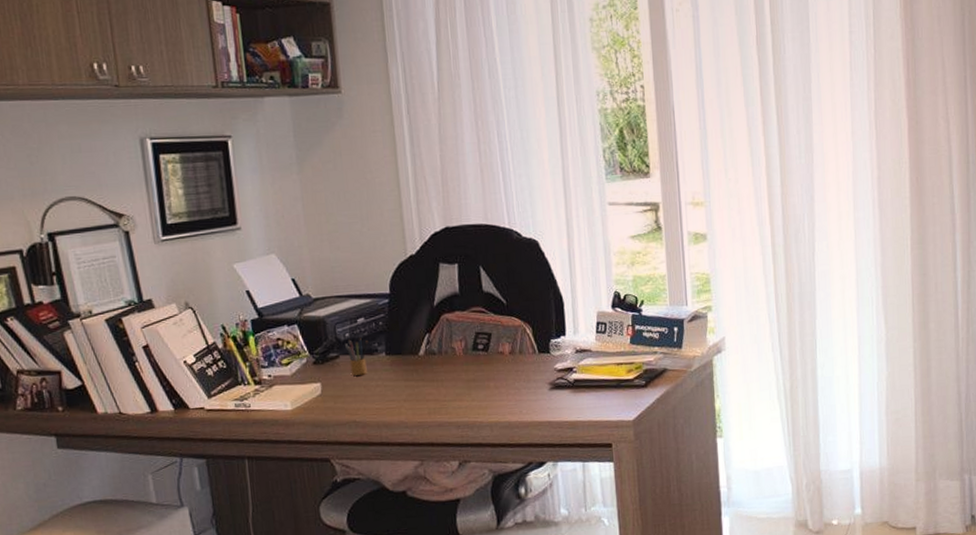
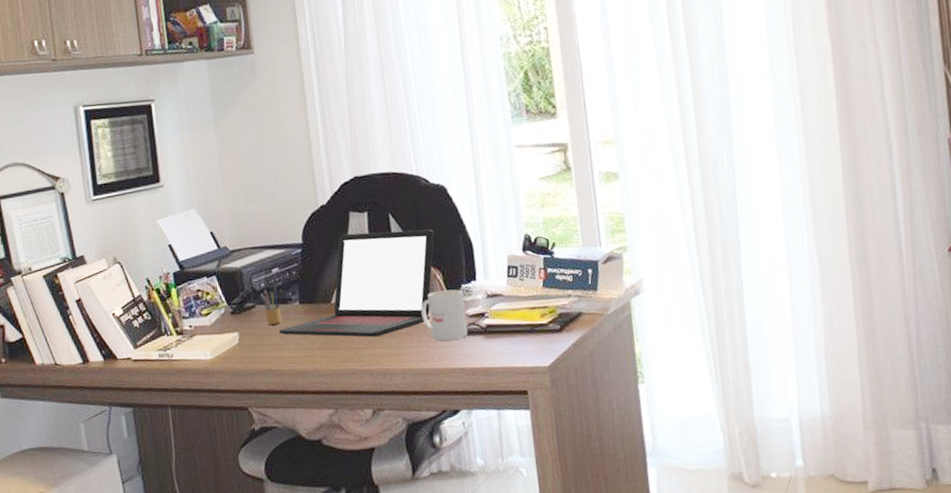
laptop: none [364,283,525,390] -> present [279,229,434,338]
mug: none [510,344,556,395] -> present [421,289,468,341]

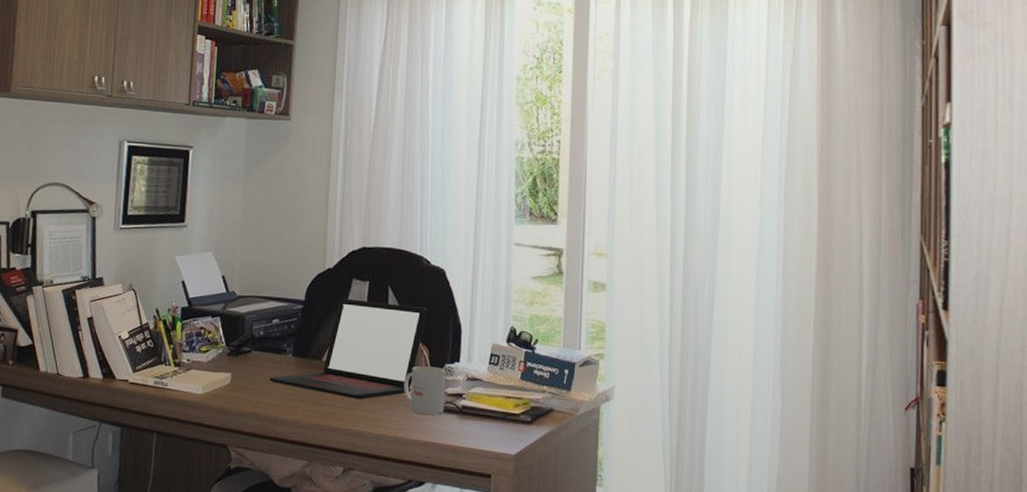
pencil box: present [261,287,283,325] -> none [258,337,279,372]

